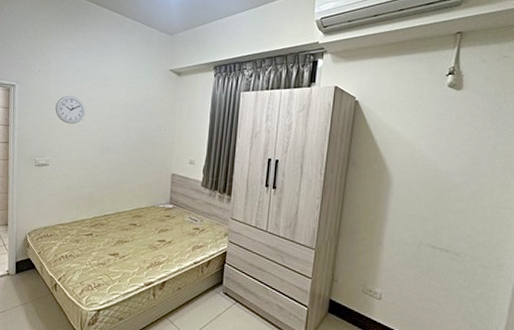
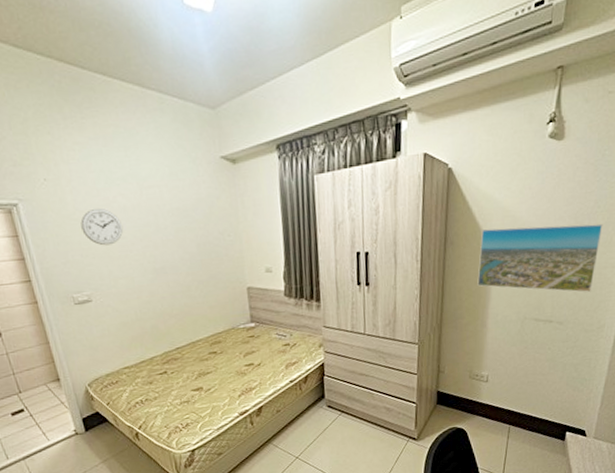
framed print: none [376,156,501,230] -> present [477,223,603,293]

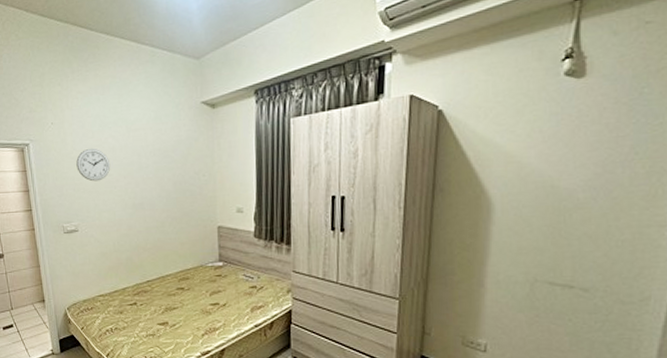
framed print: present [477,223,603,293] -> none [473,173,643,256]

